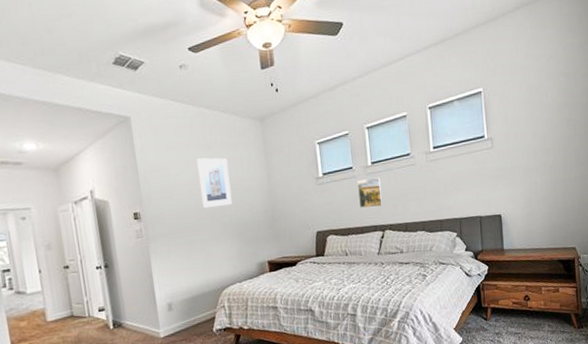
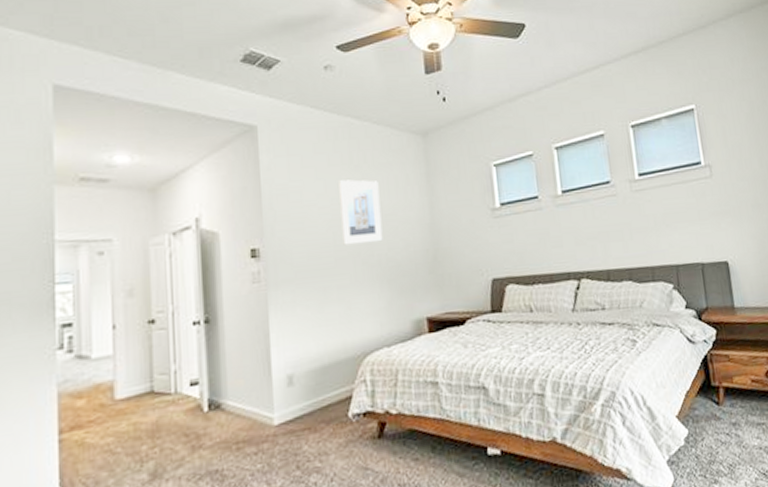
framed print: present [357,177,383,208] -> none [544,209,578,249]

